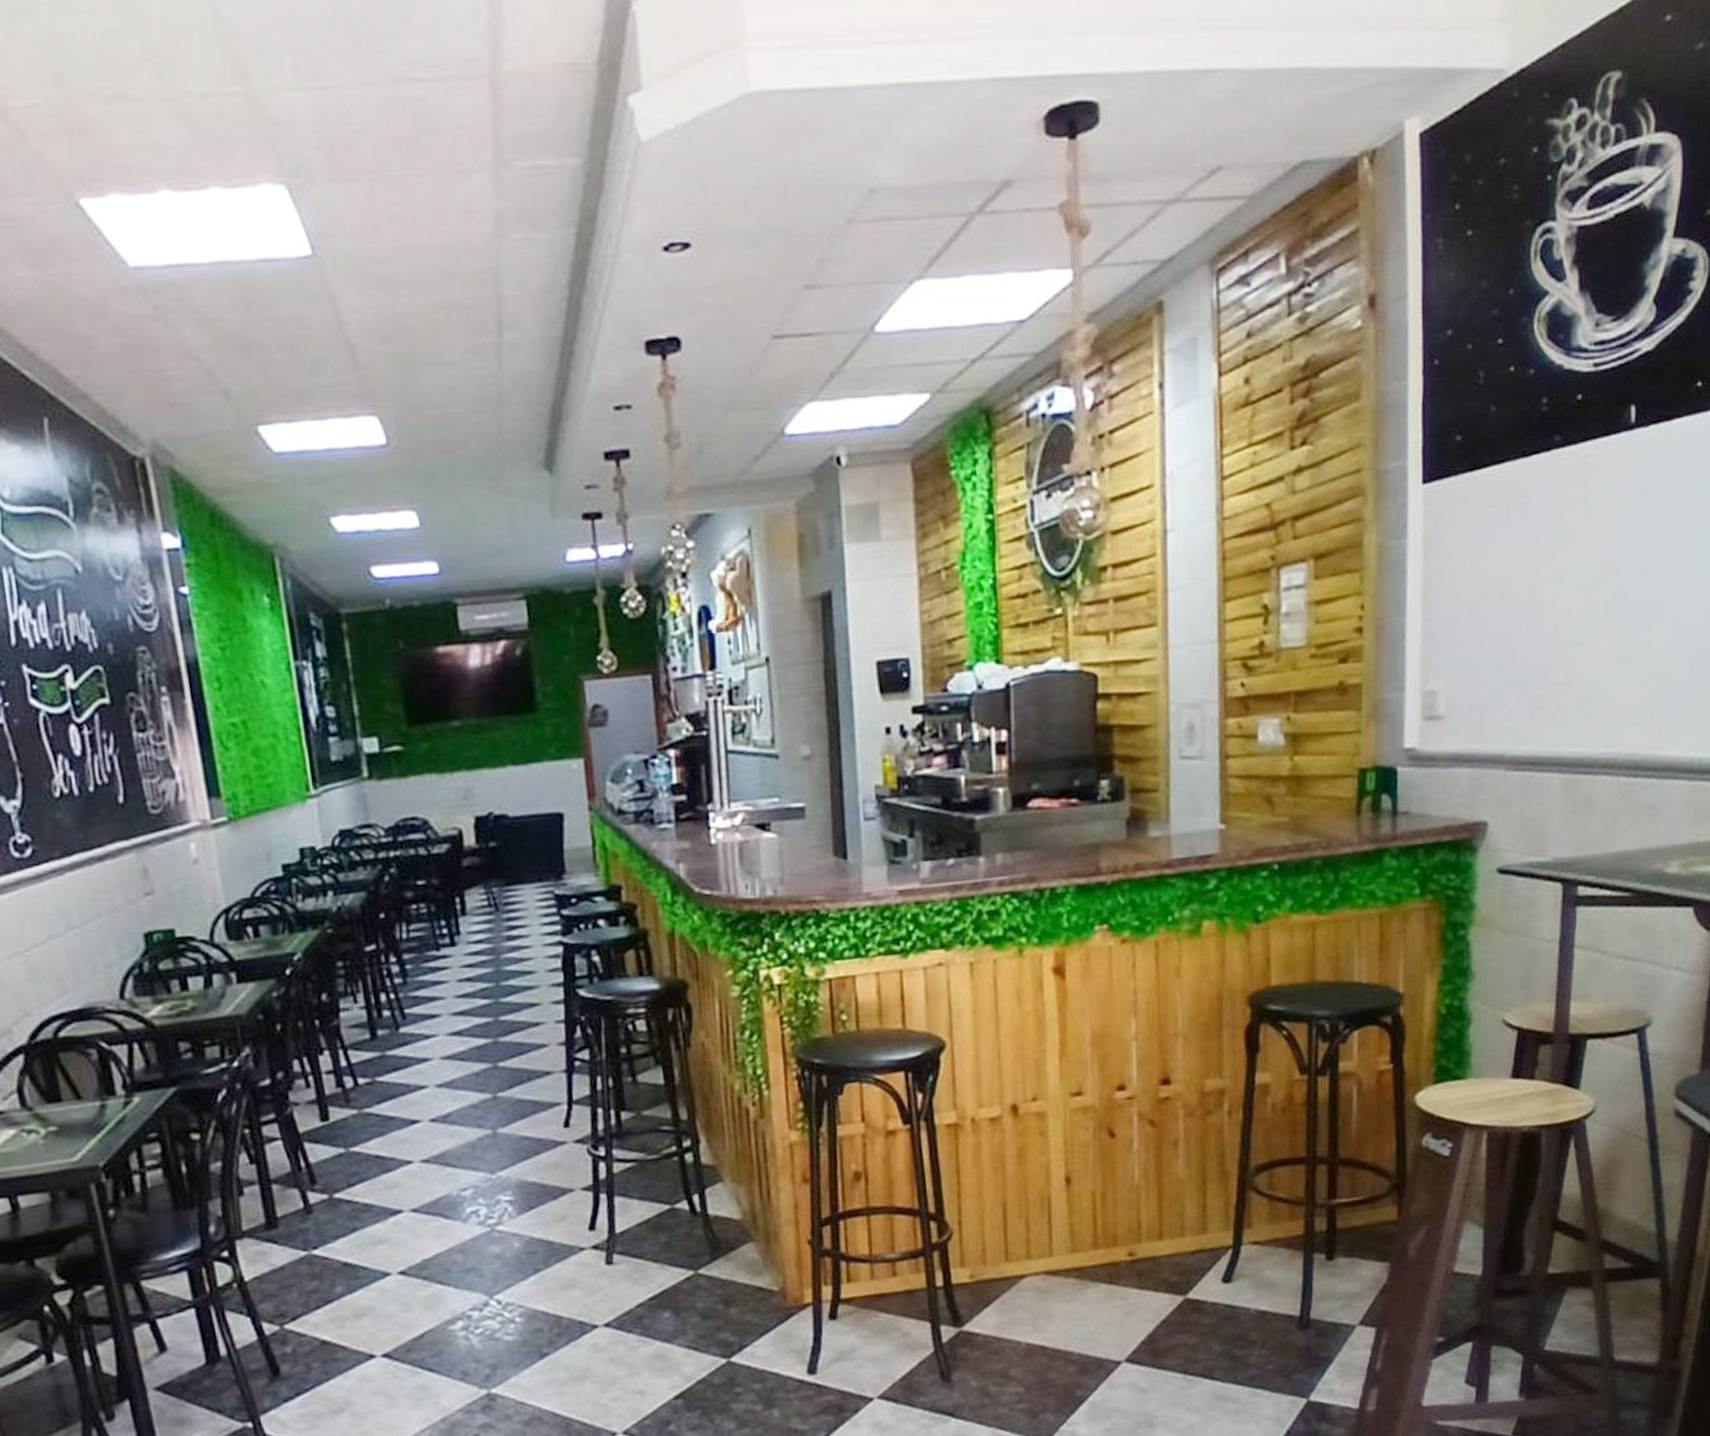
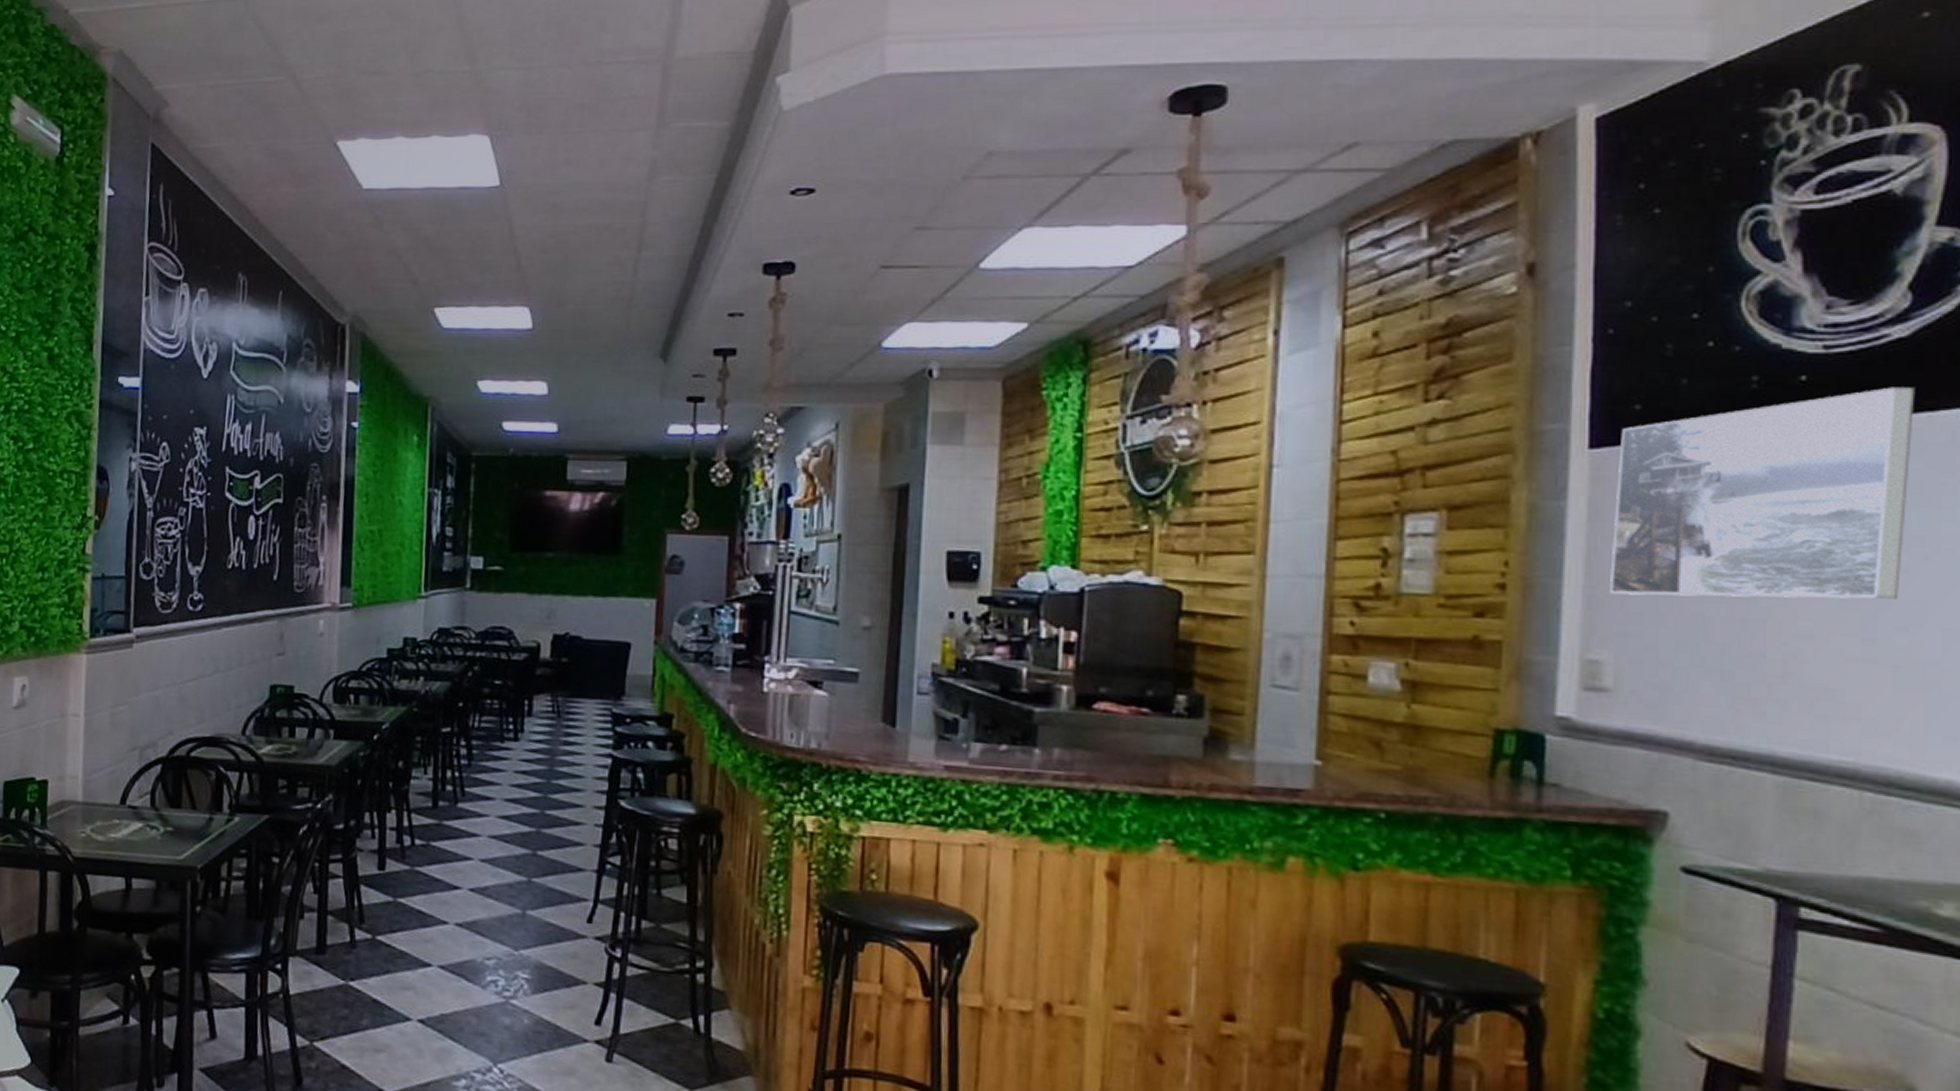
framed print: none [1441,399,1658,625] -> present [1610,387,1916,600]

